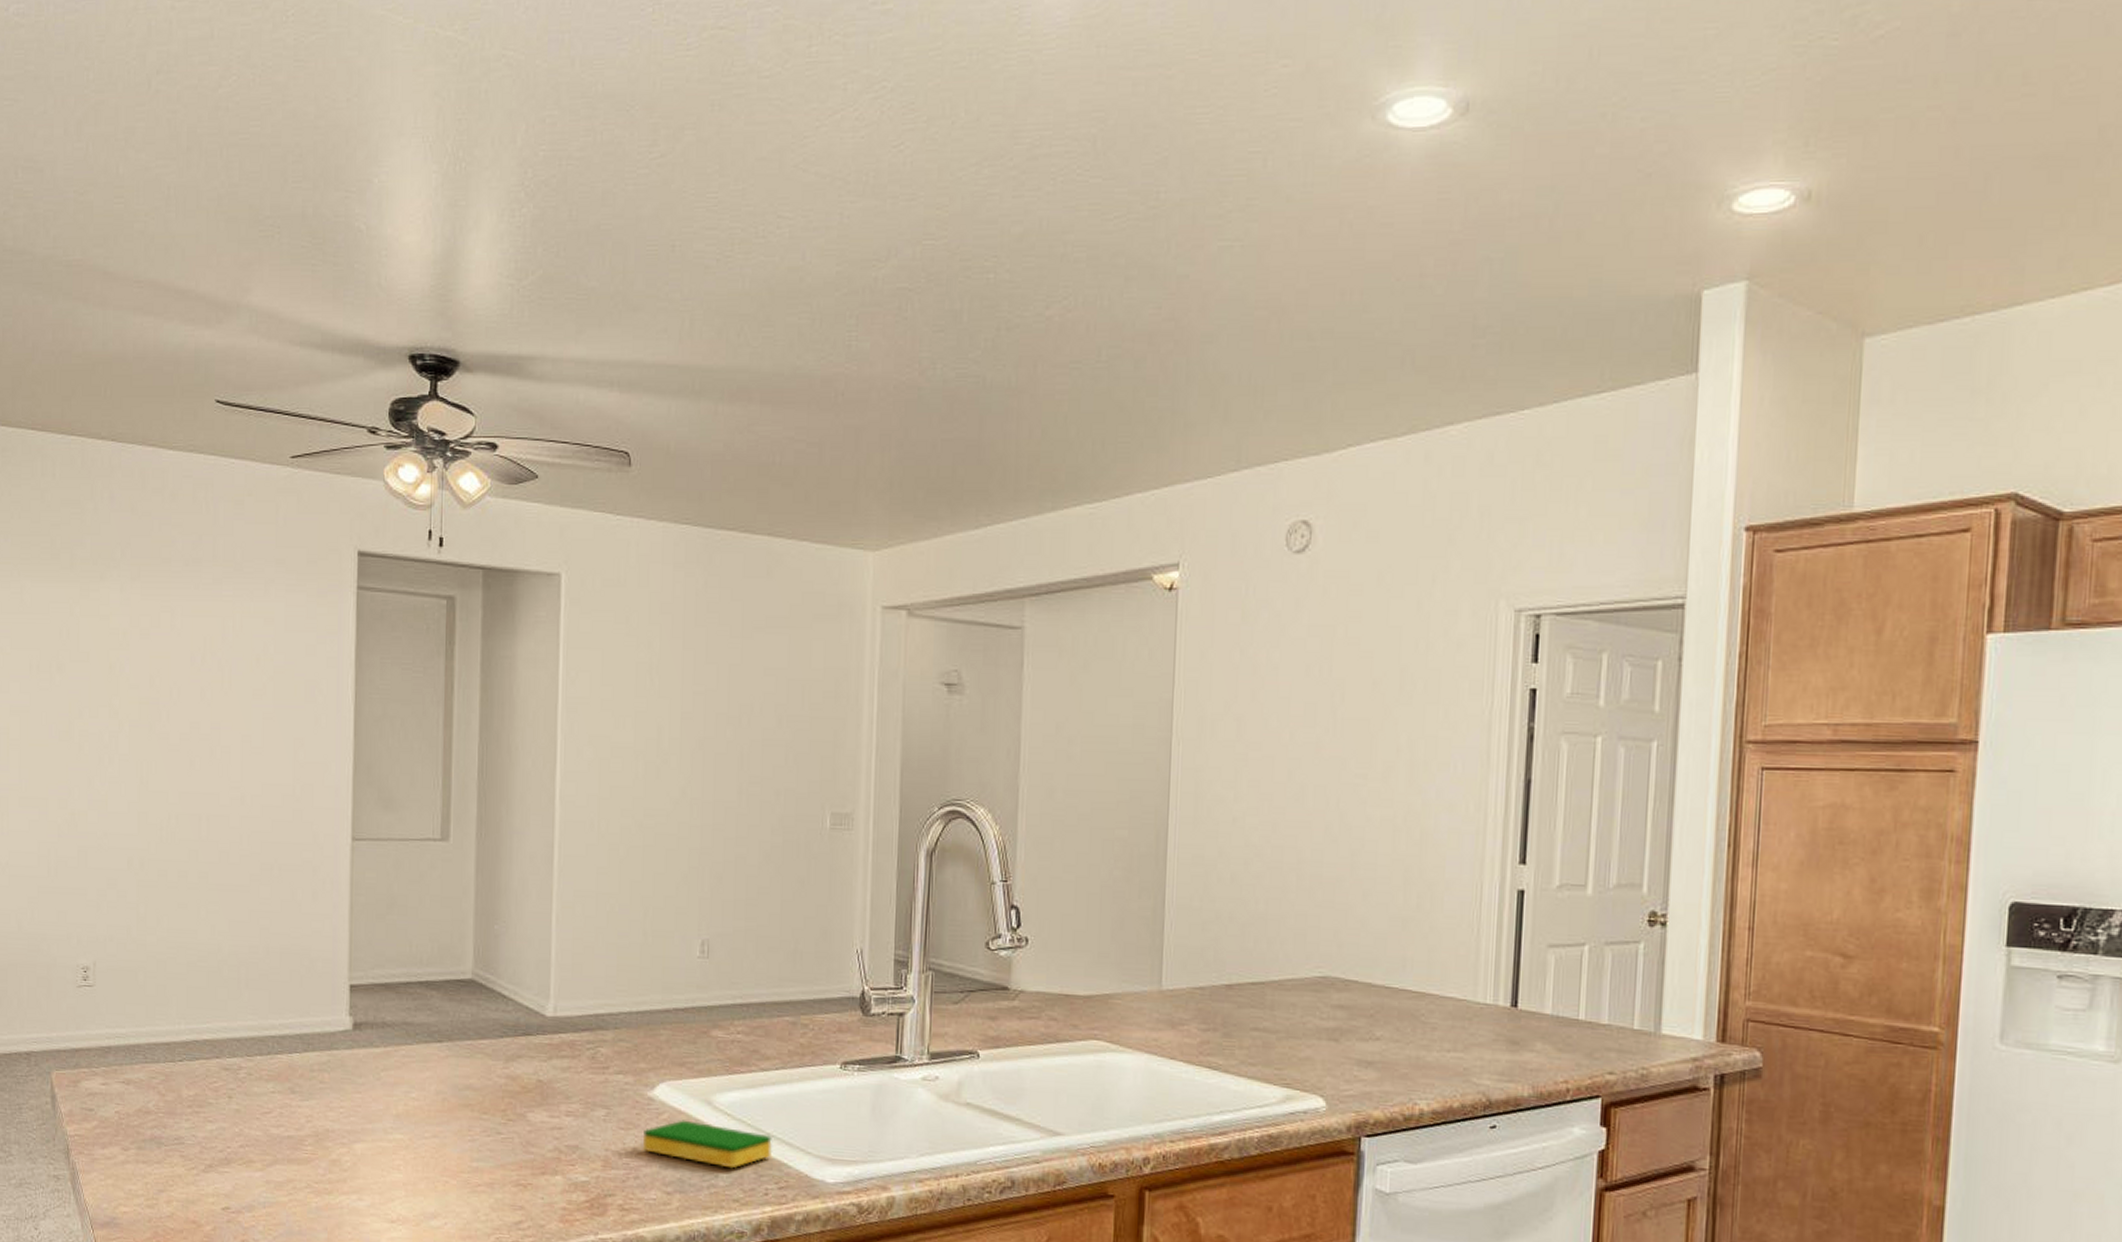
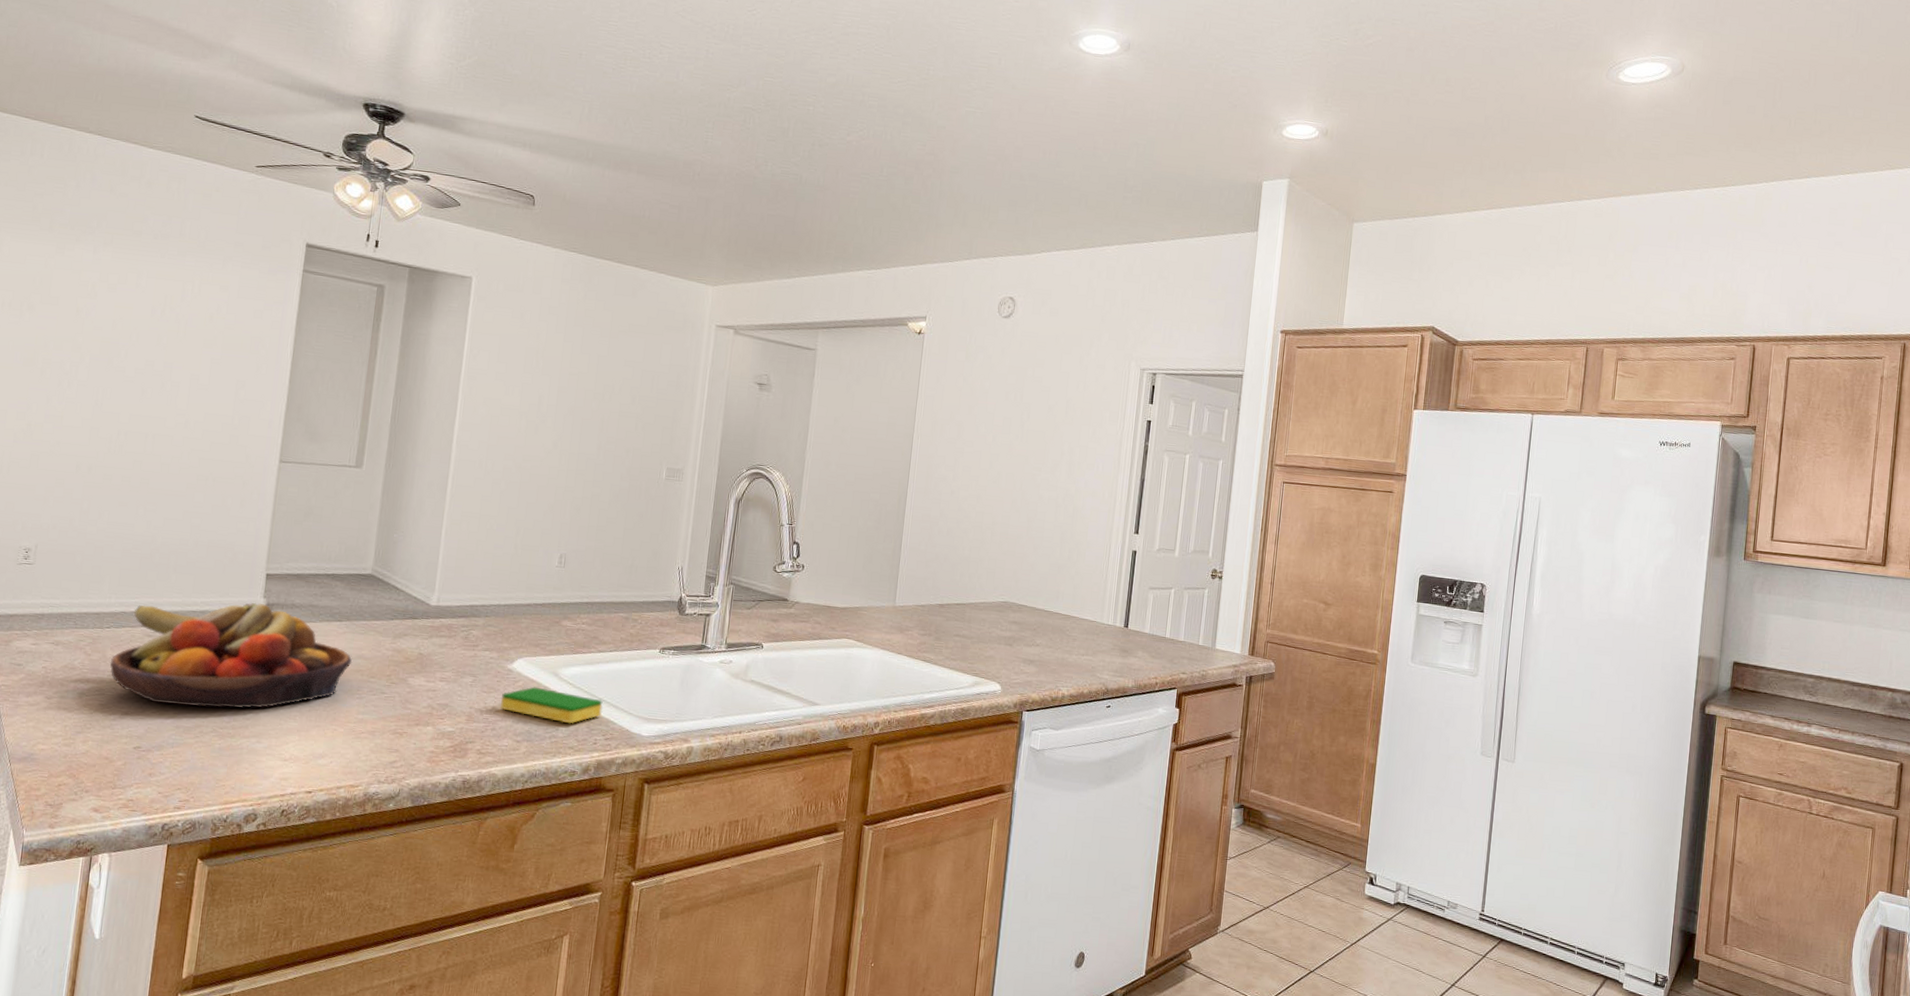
fruit bowl: none [186,1022,460,1158] -> present [110,602,353,709]

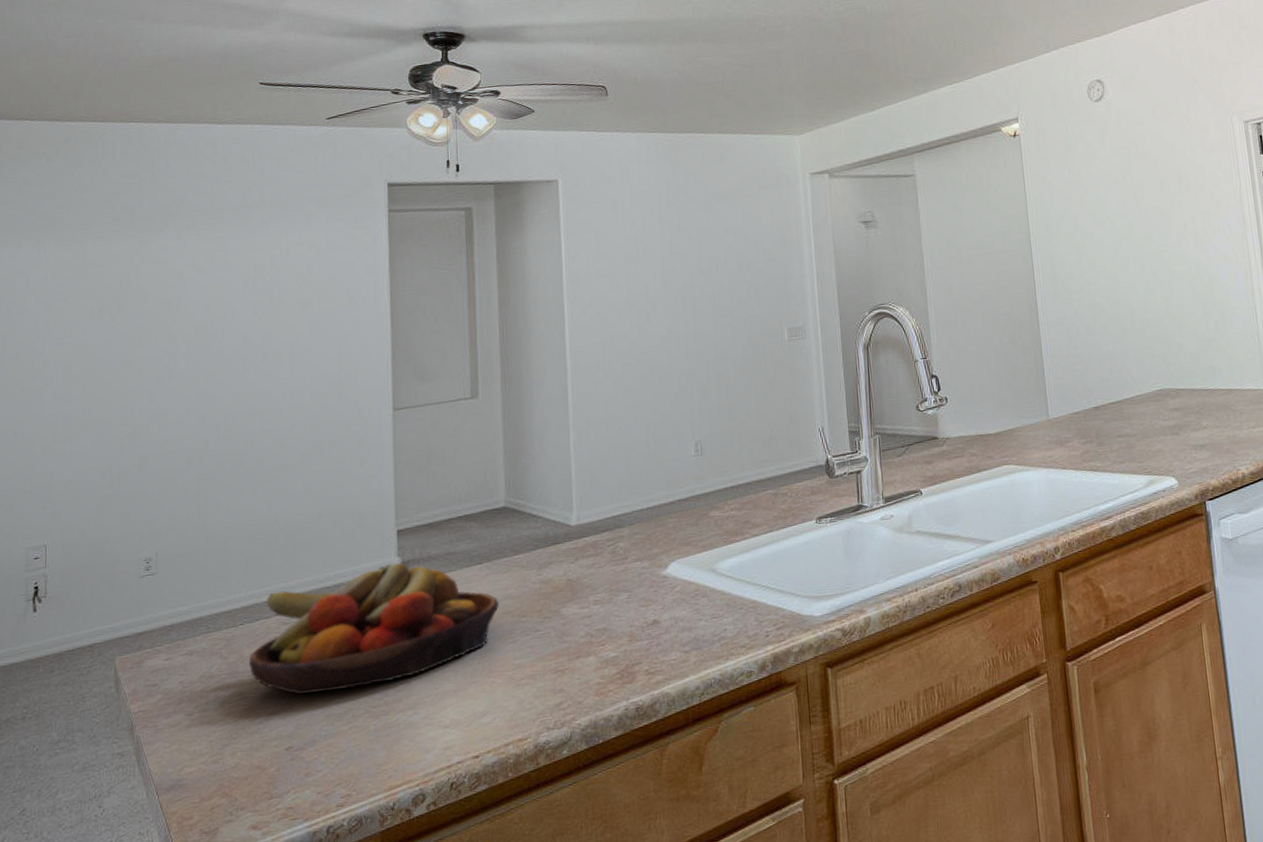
dish sponge: present [501,686,603,724] -> none [661,587,768,622]

